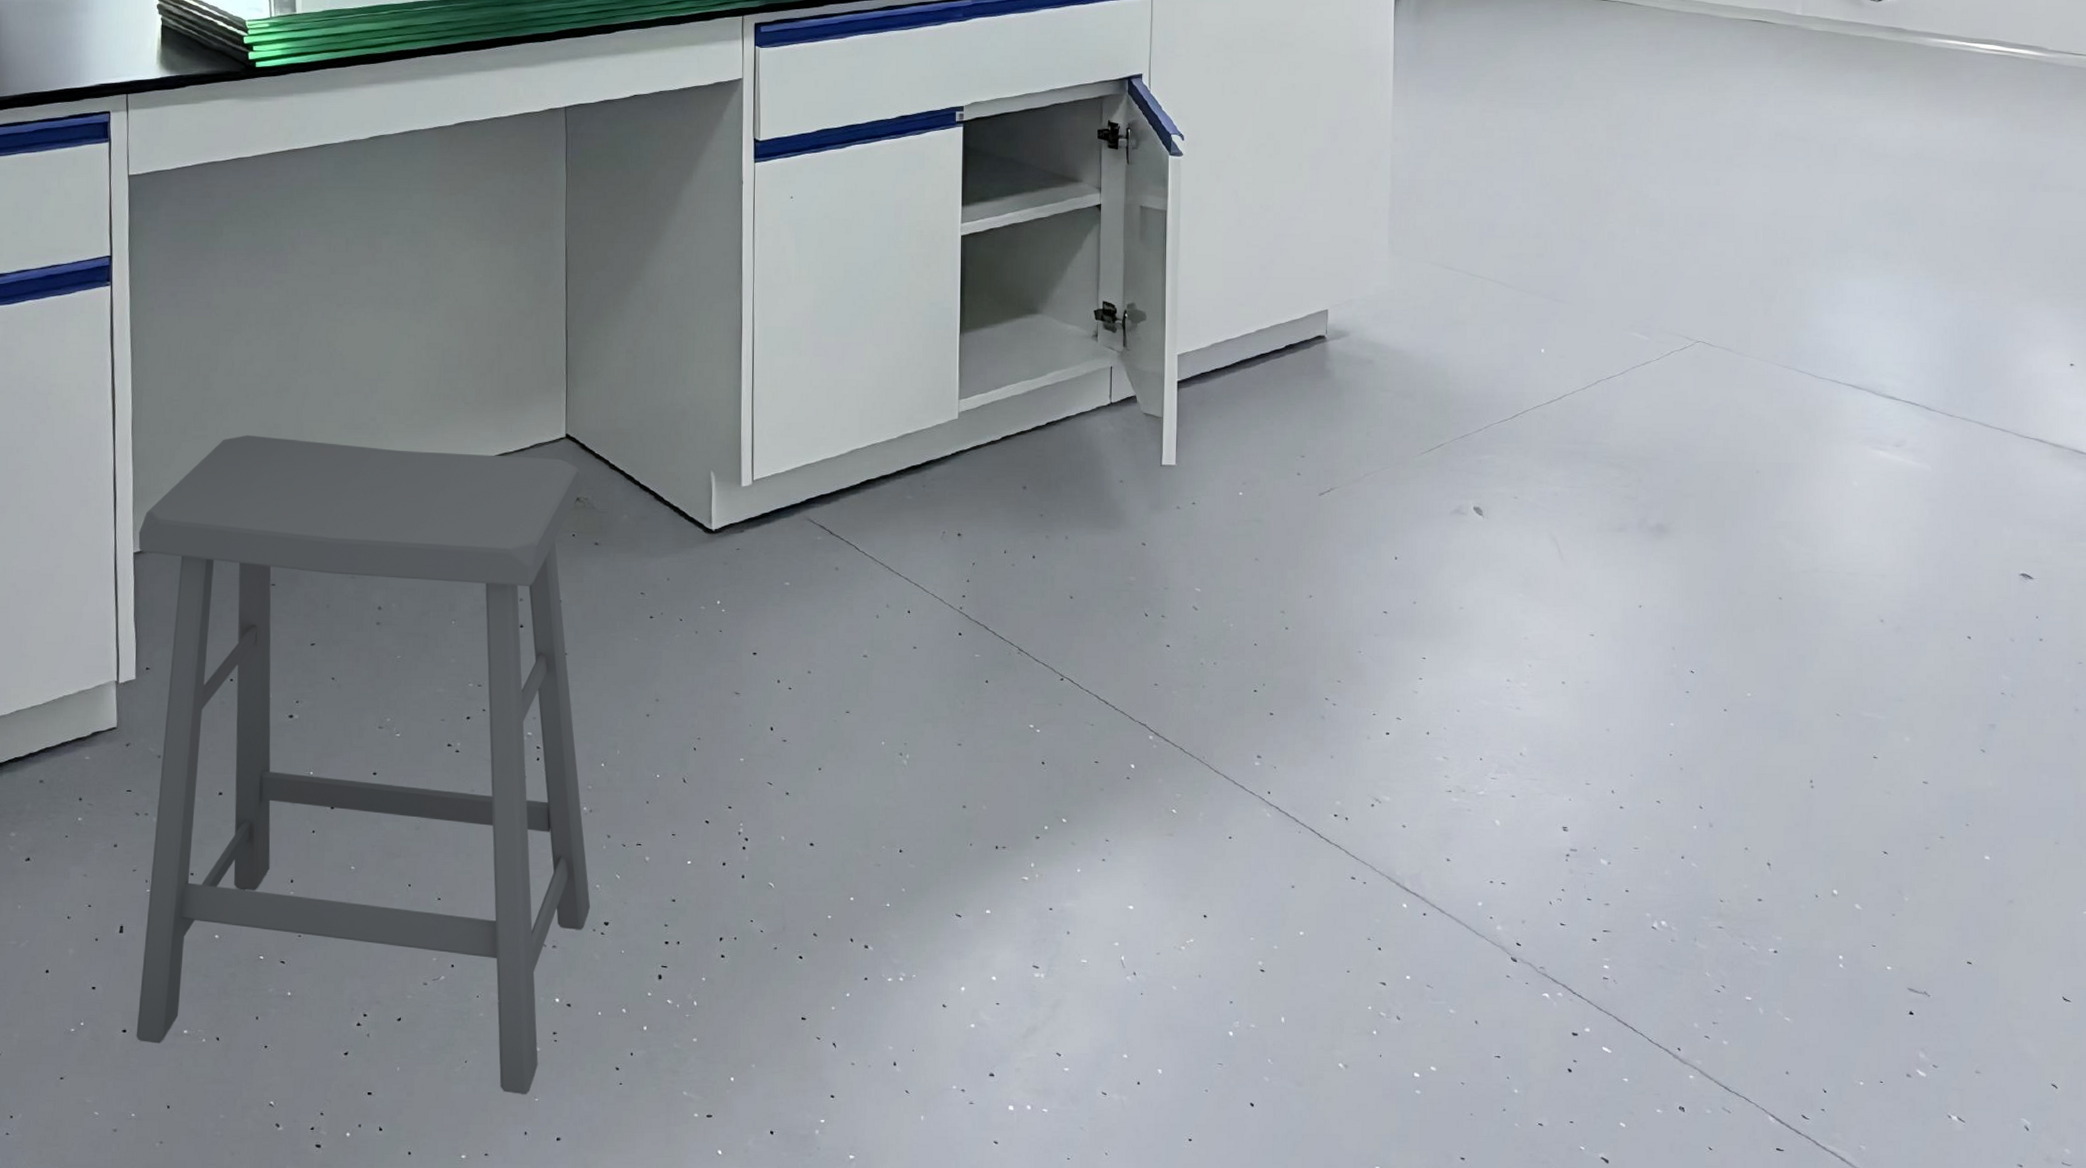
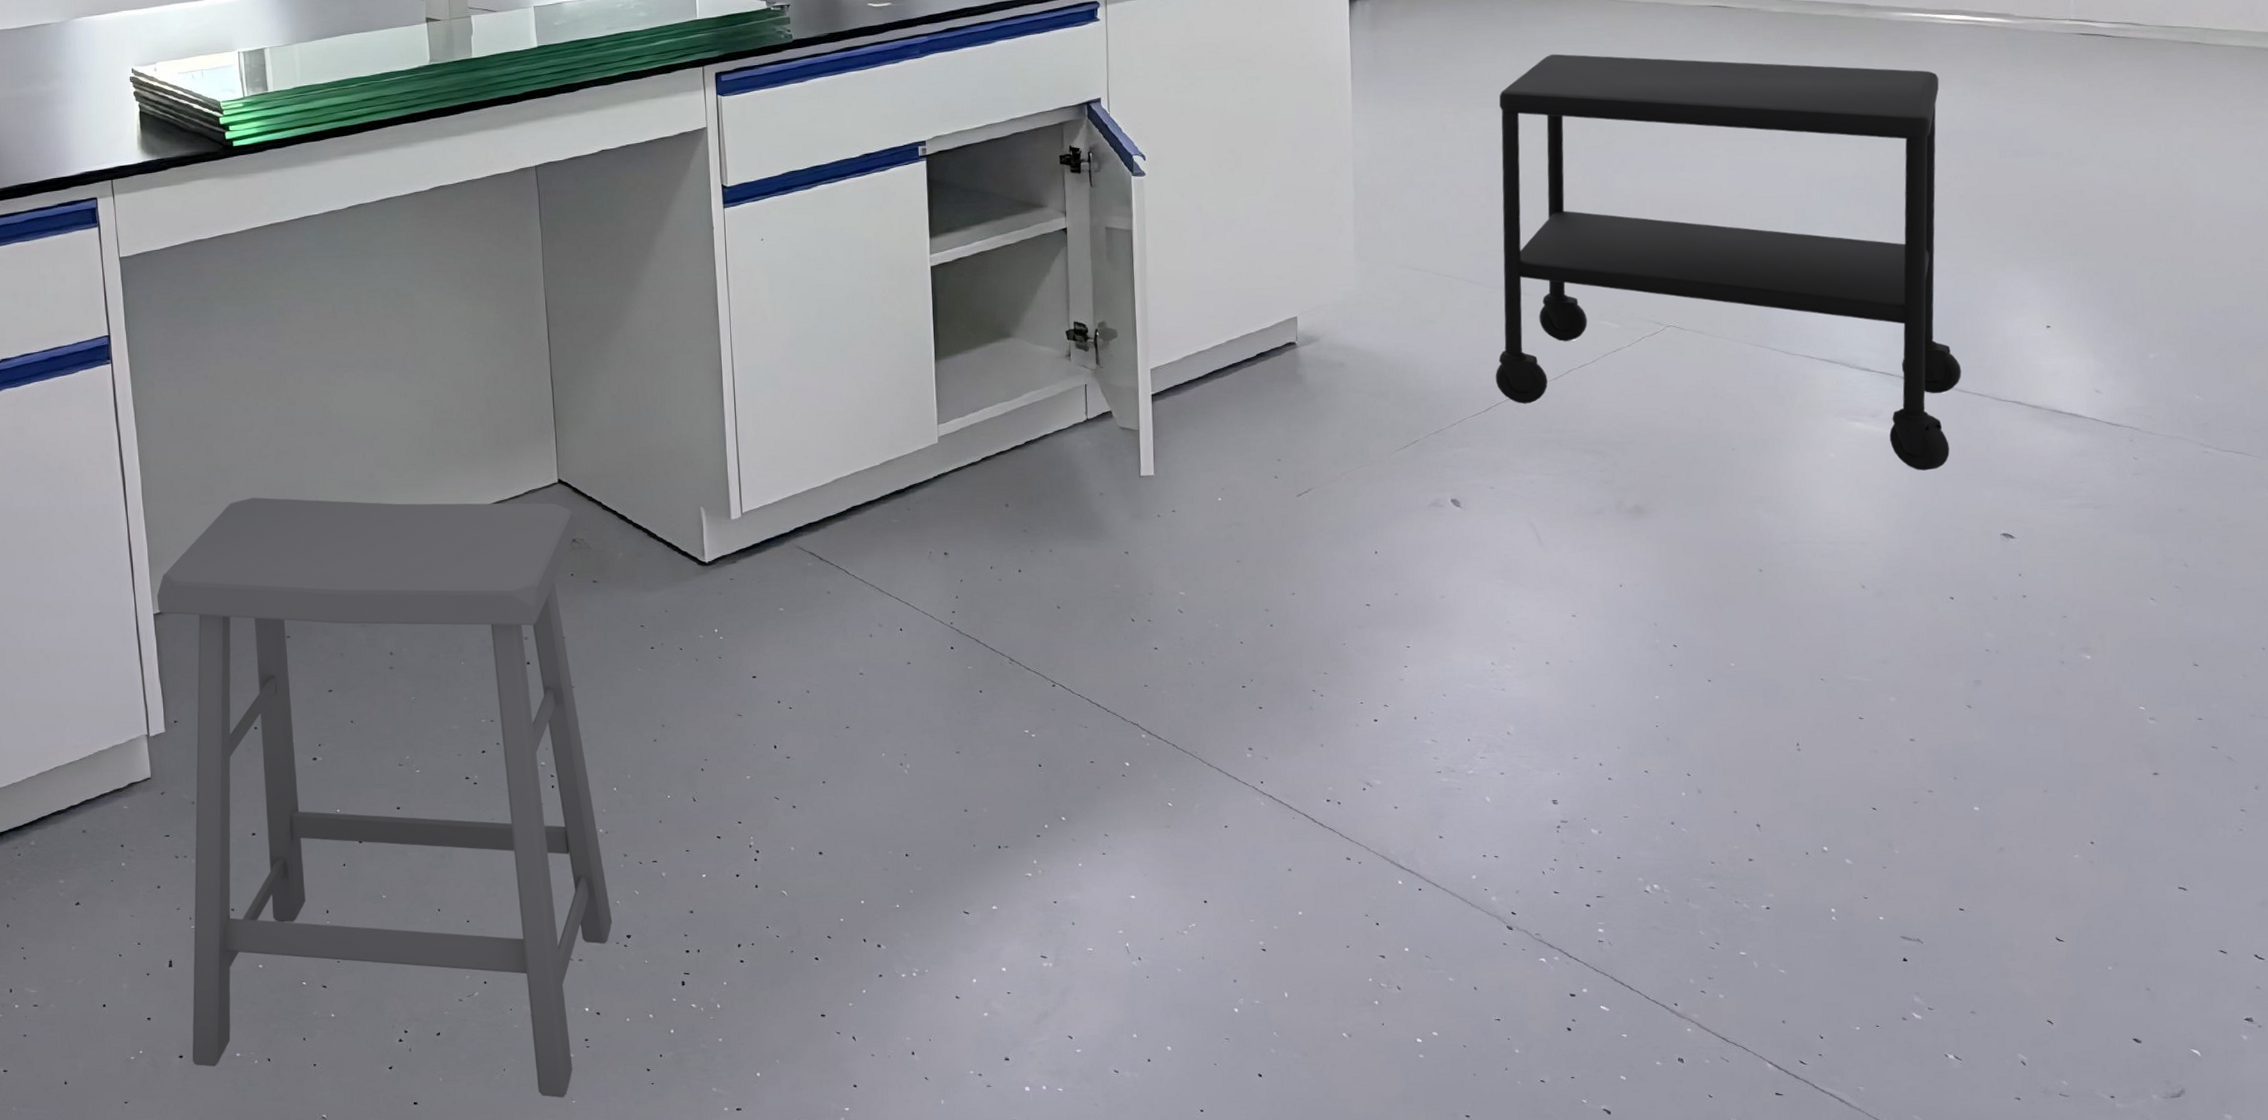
utility cart: none [1523,58,1986,505] -> present [1495,54,1962,471]

